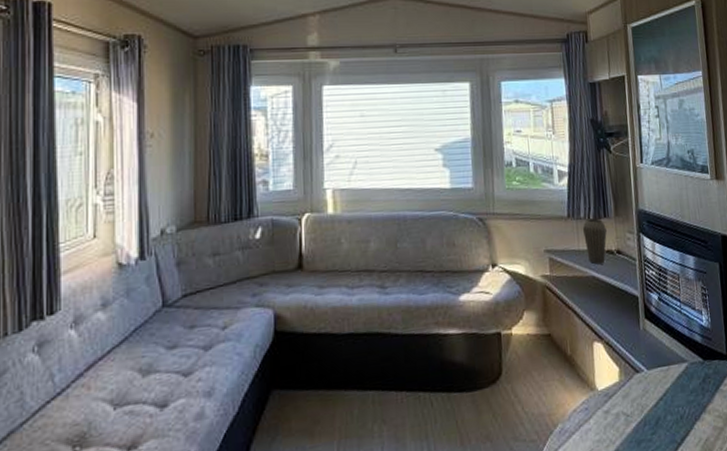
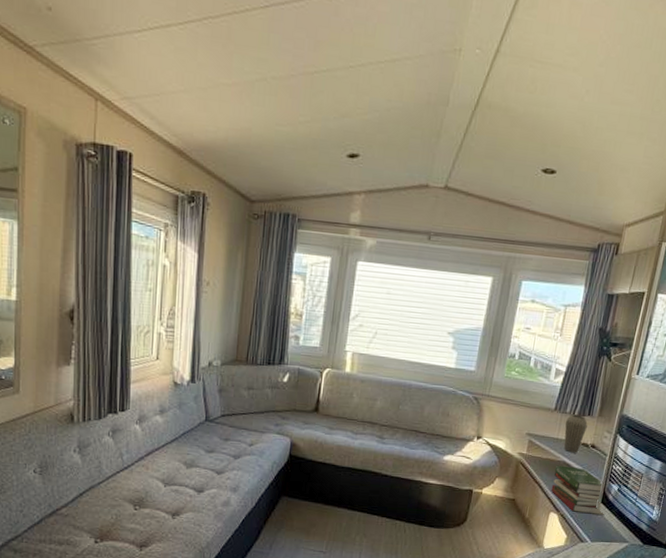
books: none [585,280,653,336] -> present [551,465,606,516]

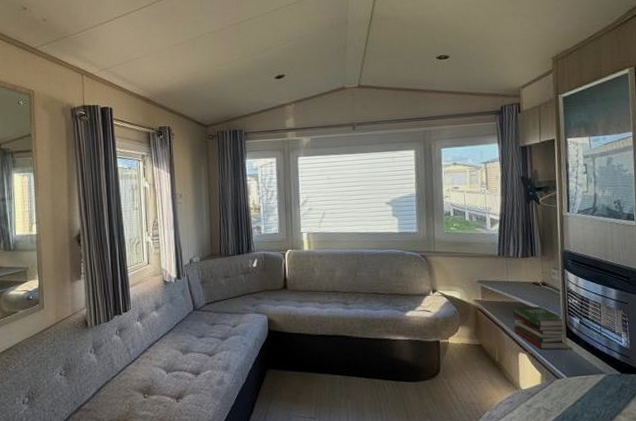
vase: present [564,414,588,453] -> none [511,257,534,293]

